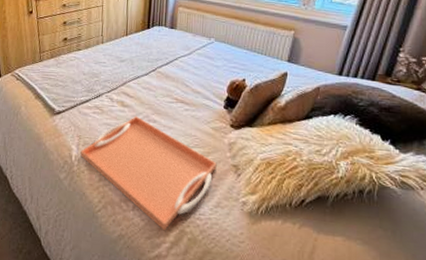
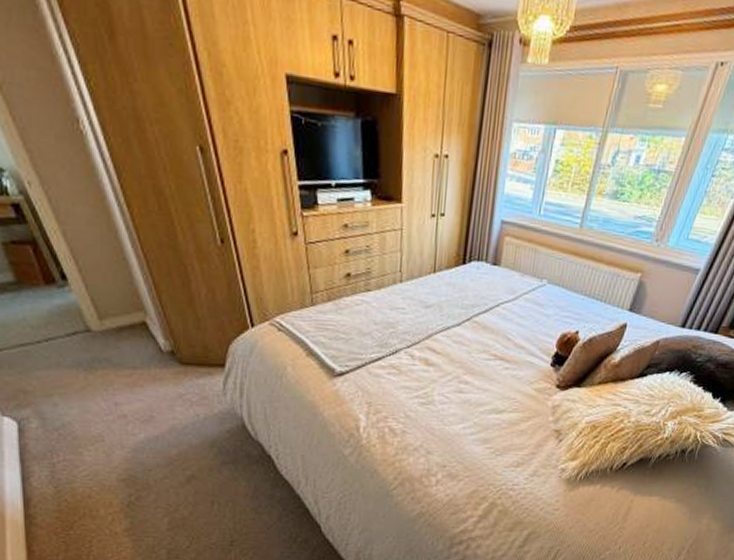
serving tray: present [80,116,217,231] -> none [371,376,537,505]

